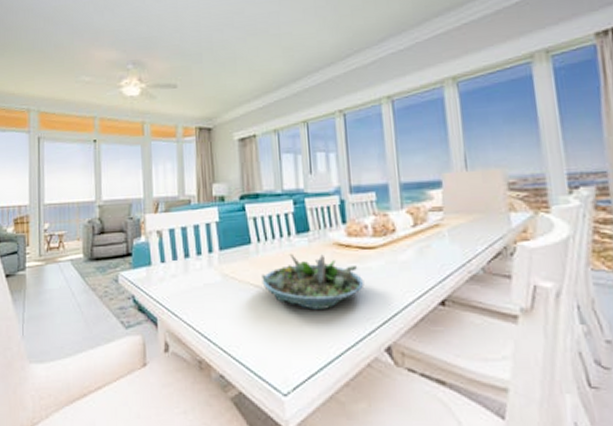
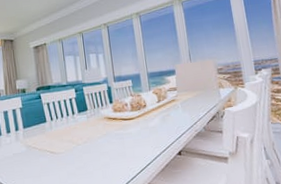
succulent planter: present [261,254,364,309] -> none [55,126,127,166]

